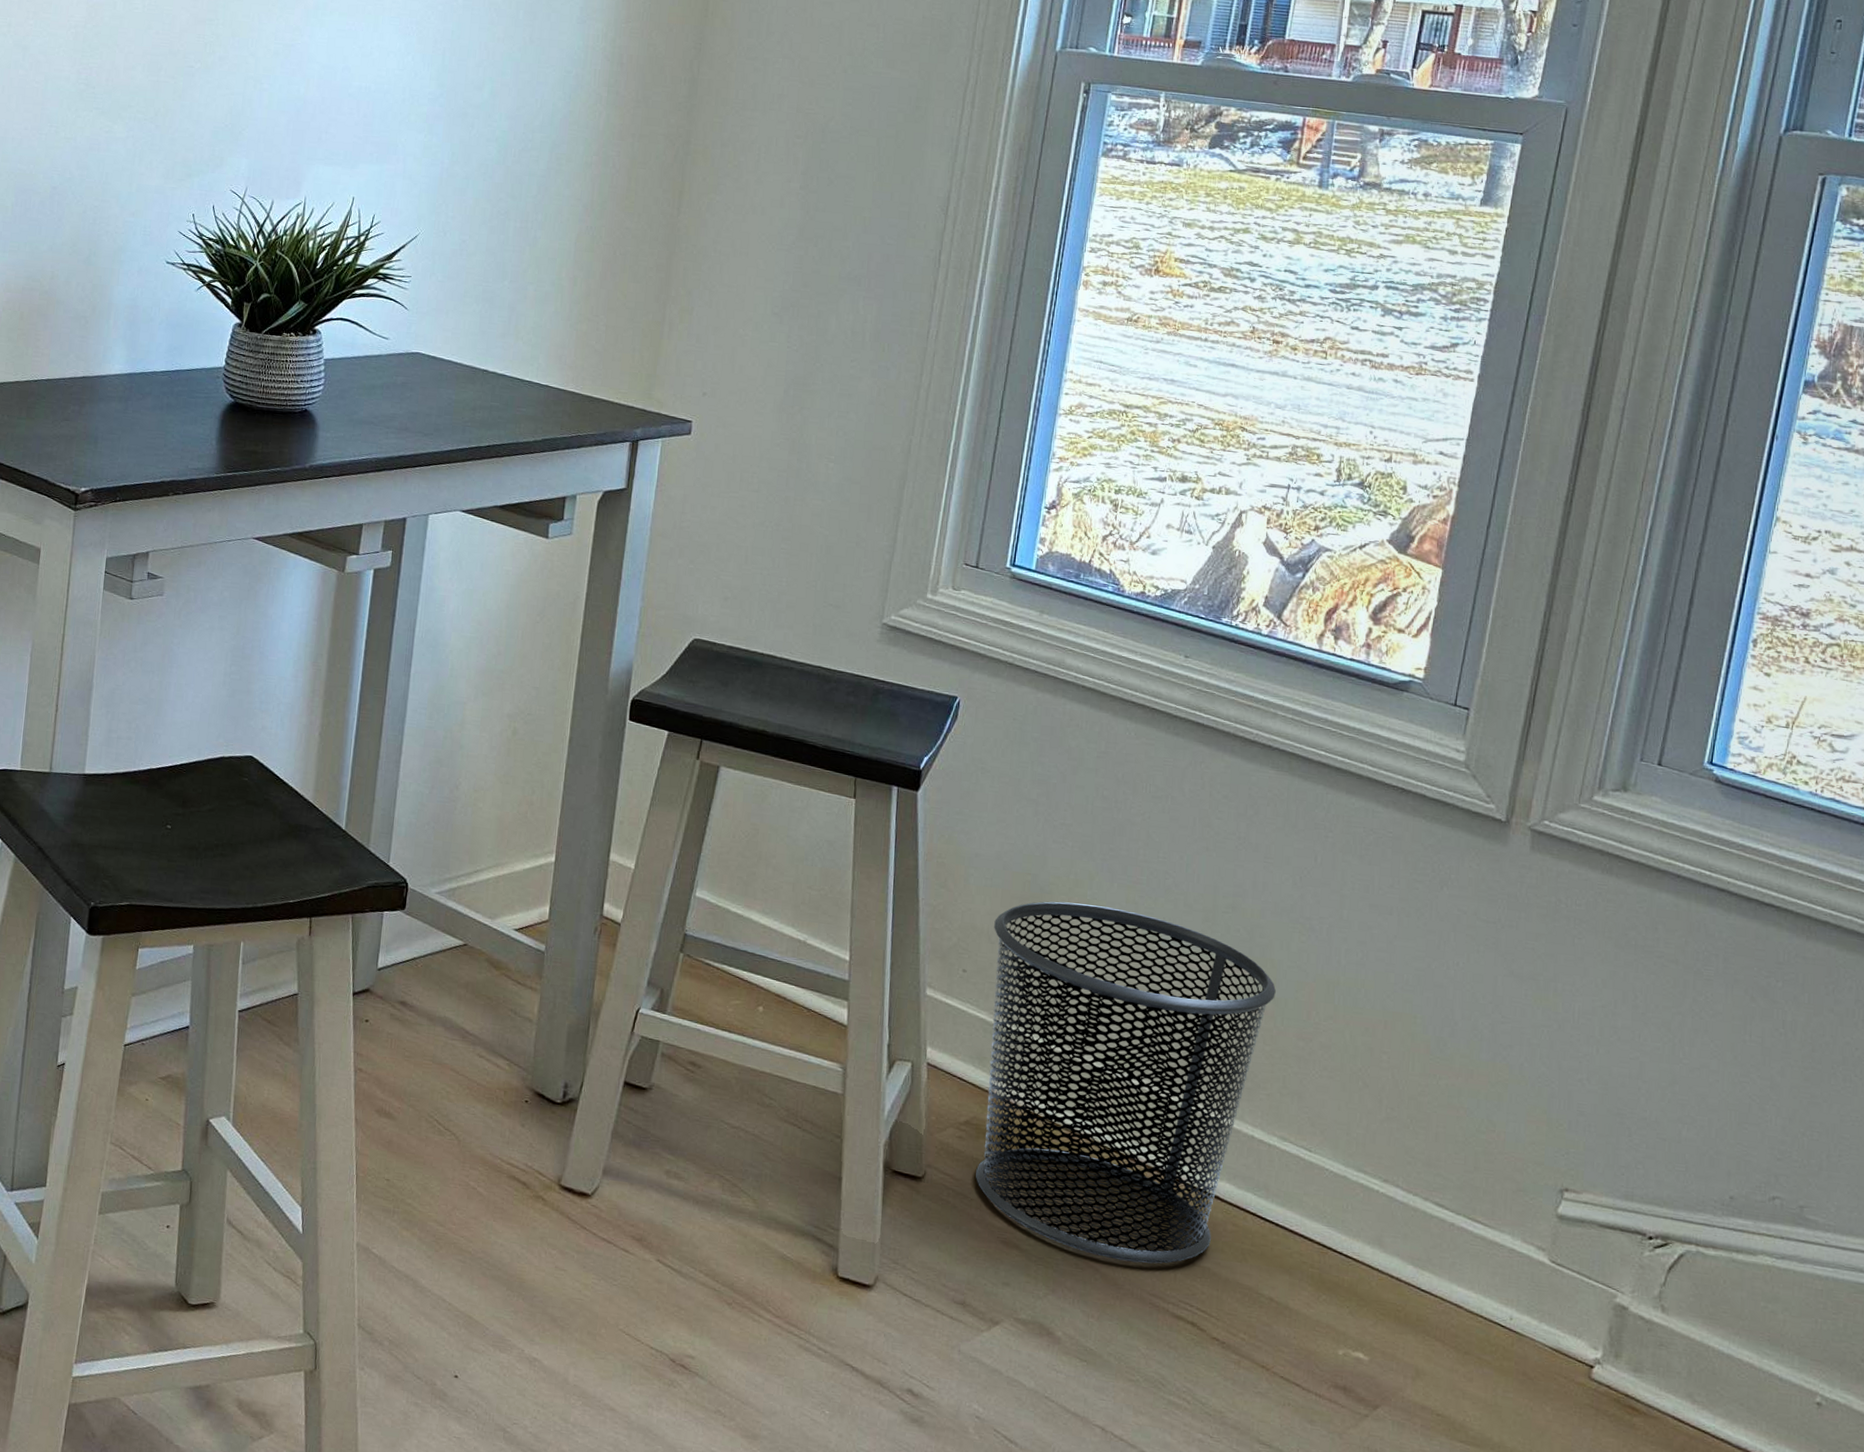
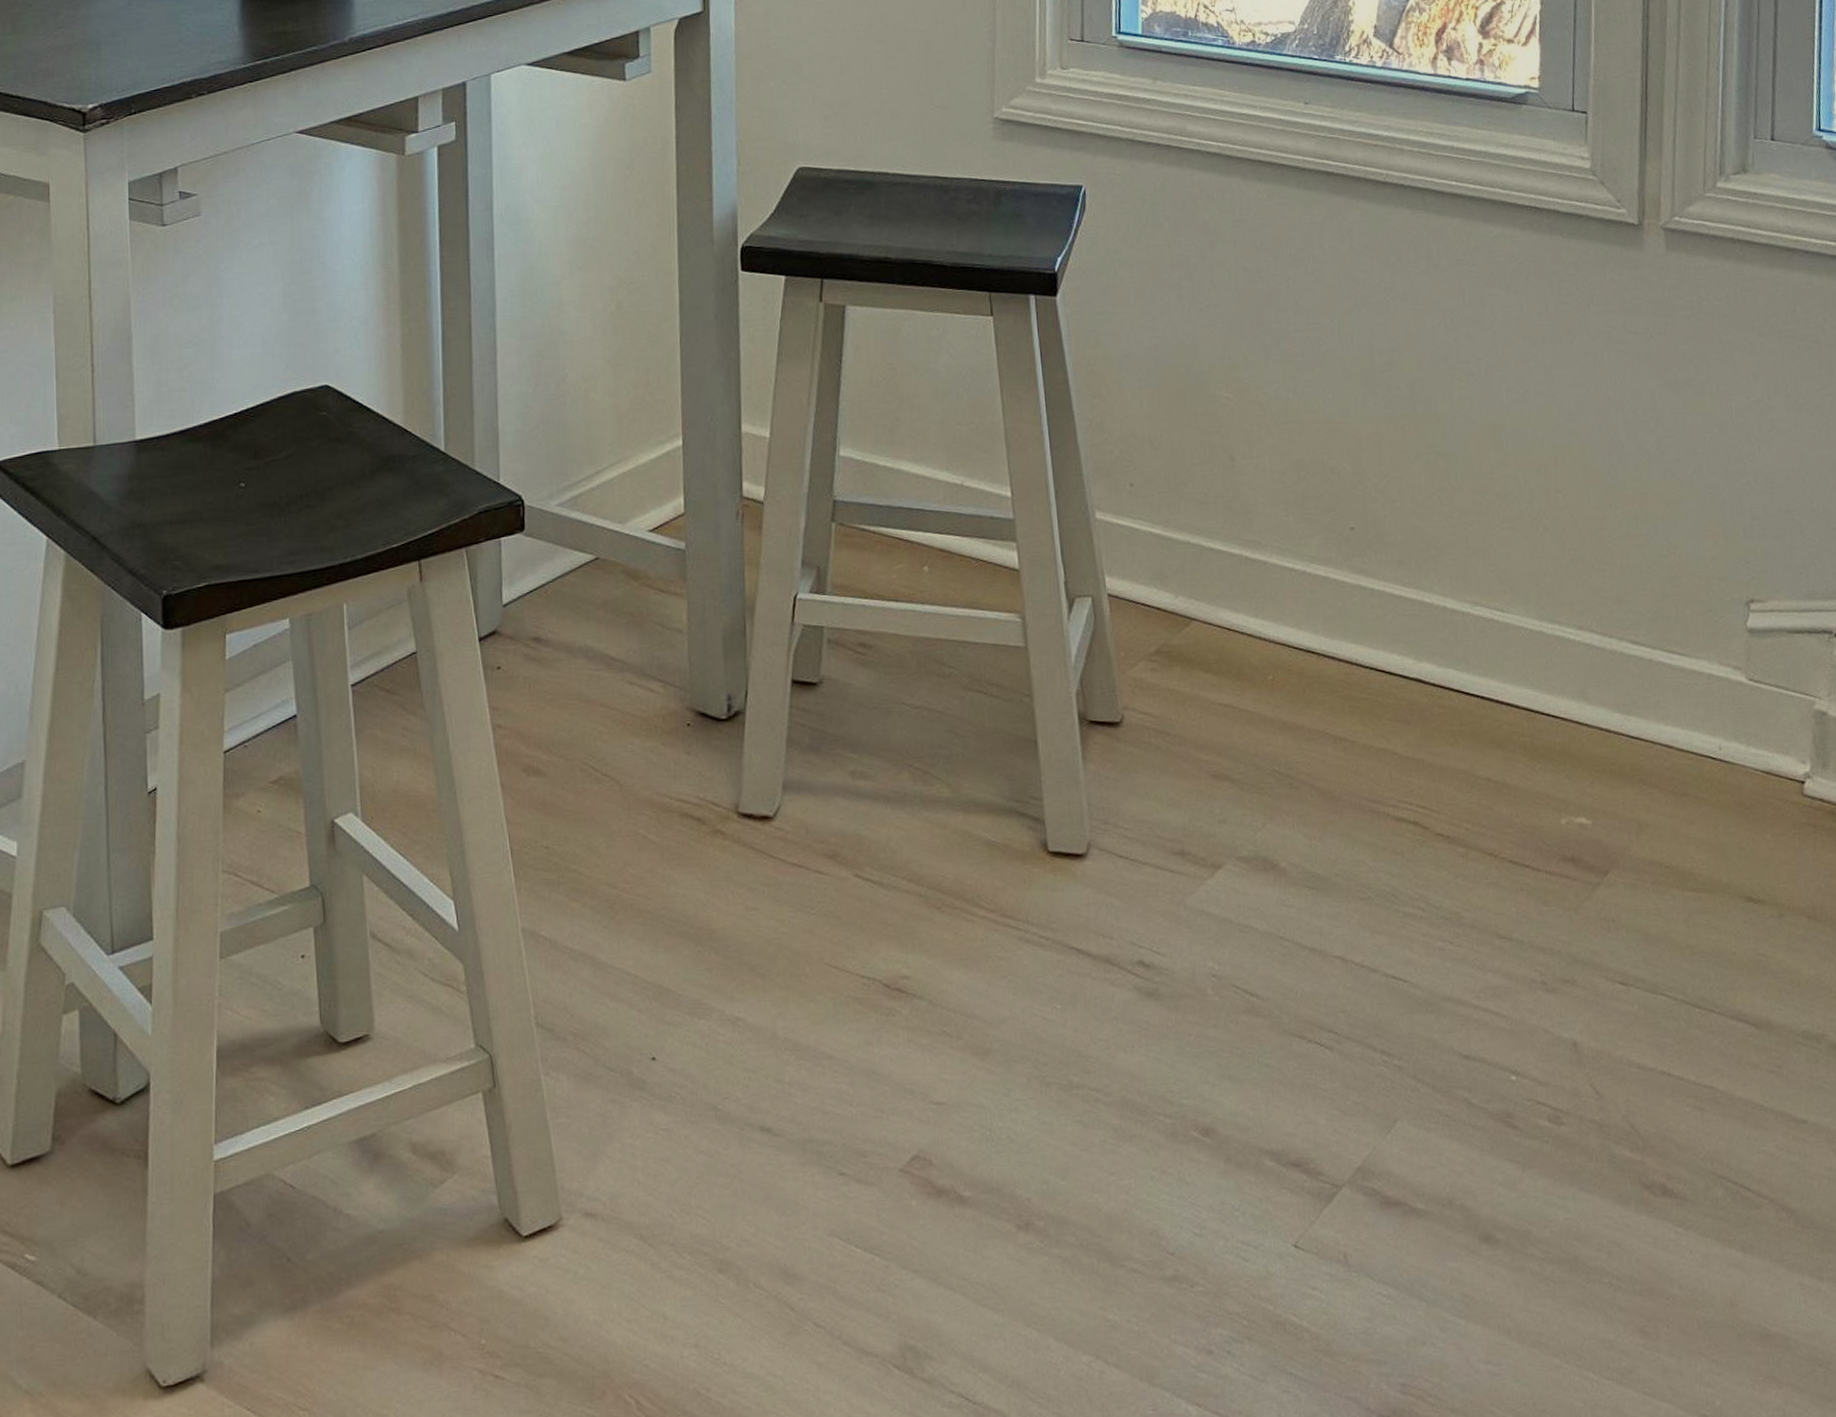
waste bin: present [976,901,1276,1264] -> none [1154,387,1445,771]

